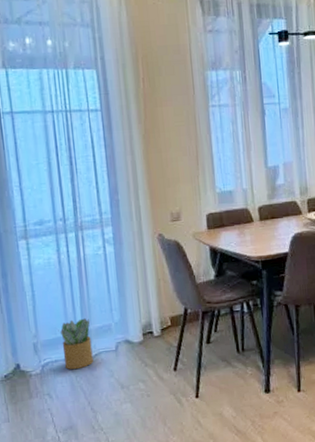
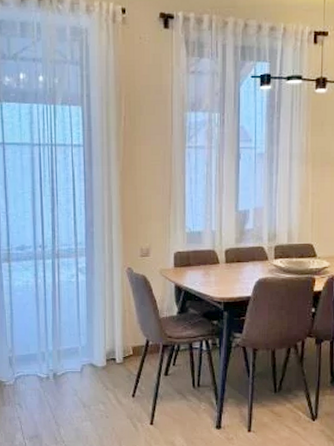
potted plant: present [58,318,94,370] -> none [31,339,60,385]

